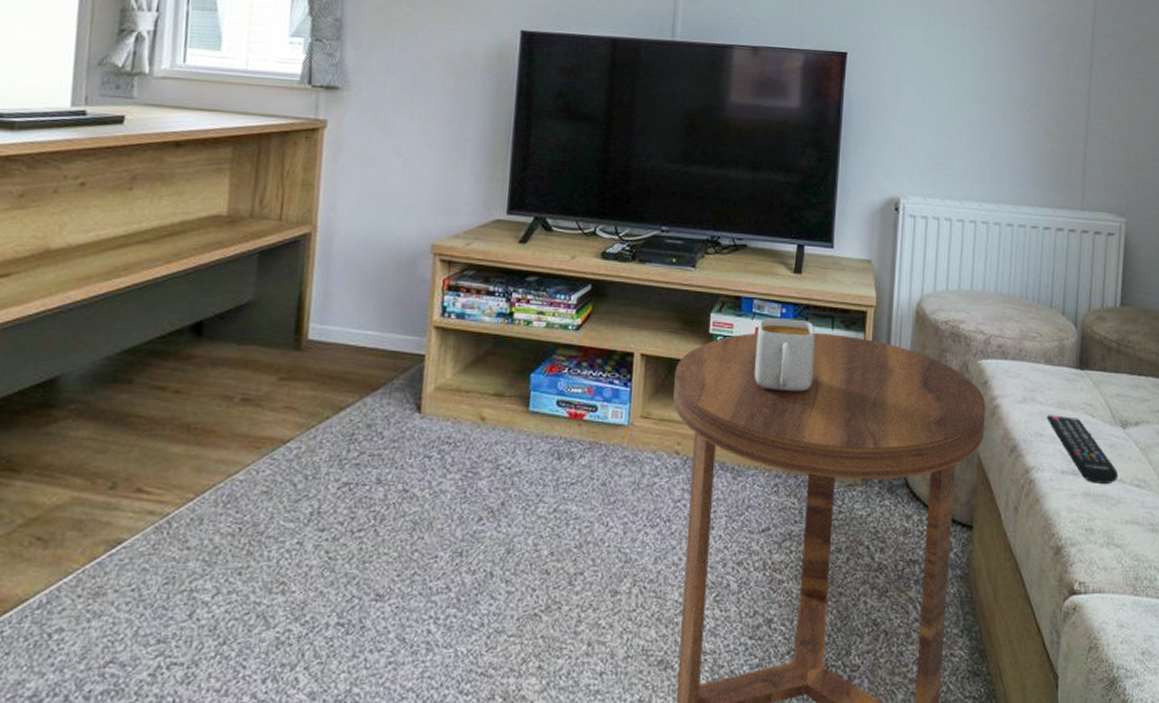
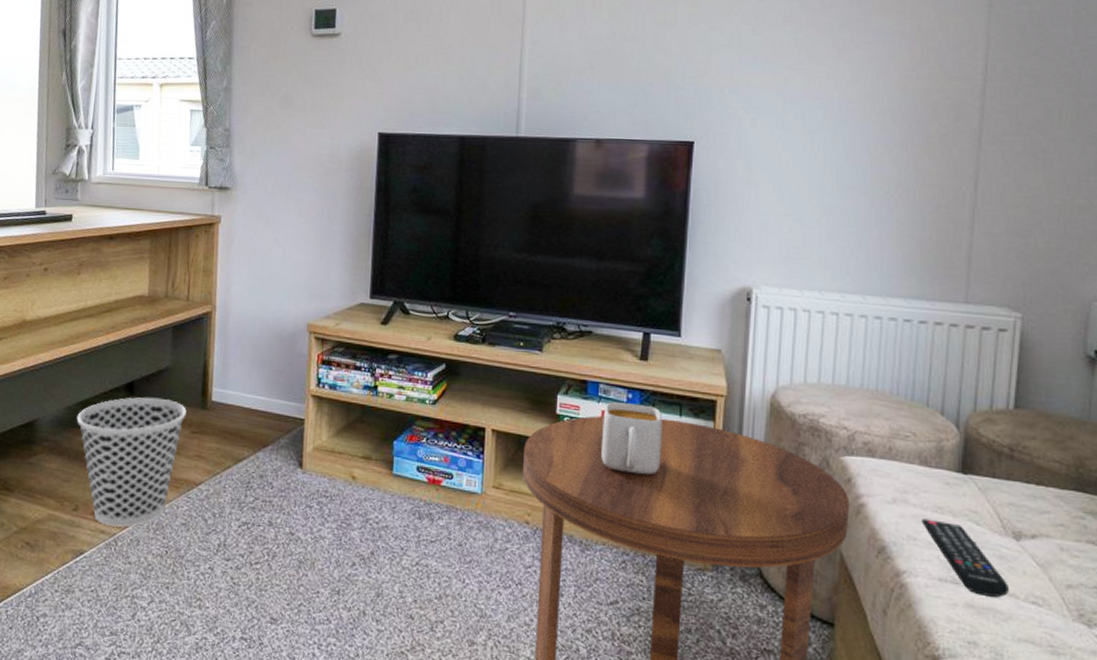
wastebasket: none [119,339,274,506] -> present [76,397,187,528]

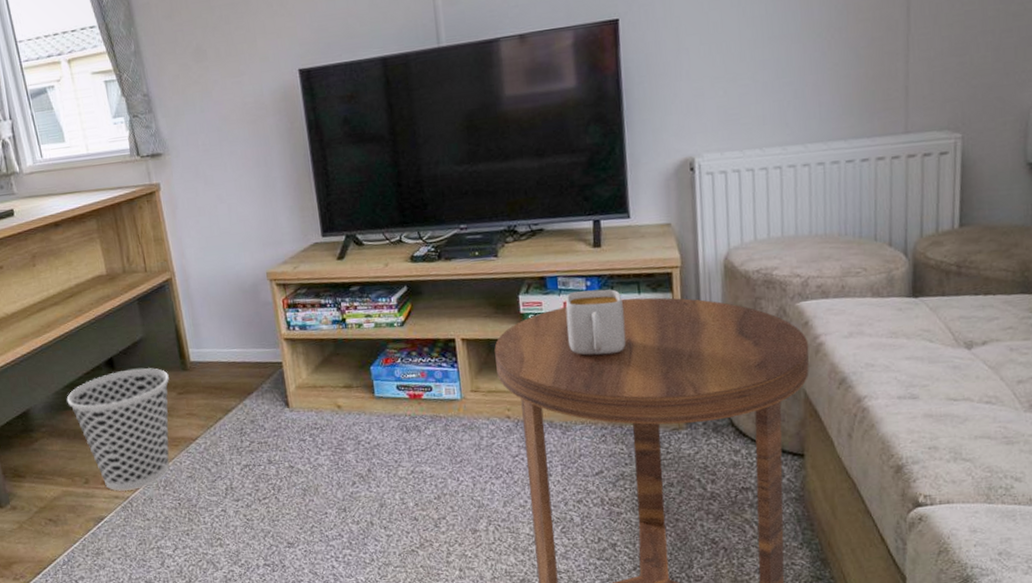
remote control: present [921,518,1008,597] -> none [877,345,963,405]

